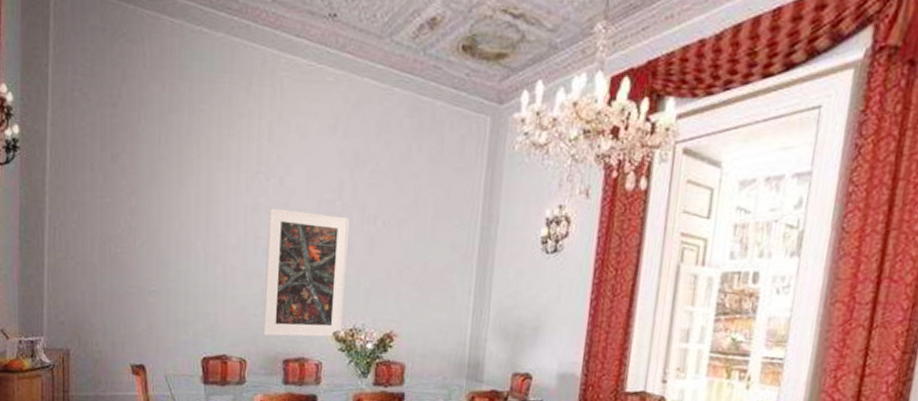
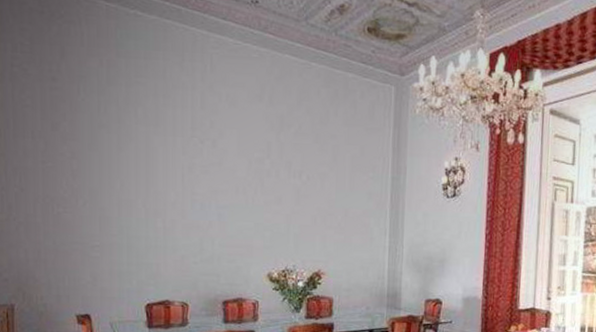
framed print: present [262,208,349,337] -> none [202,167,277,281]

